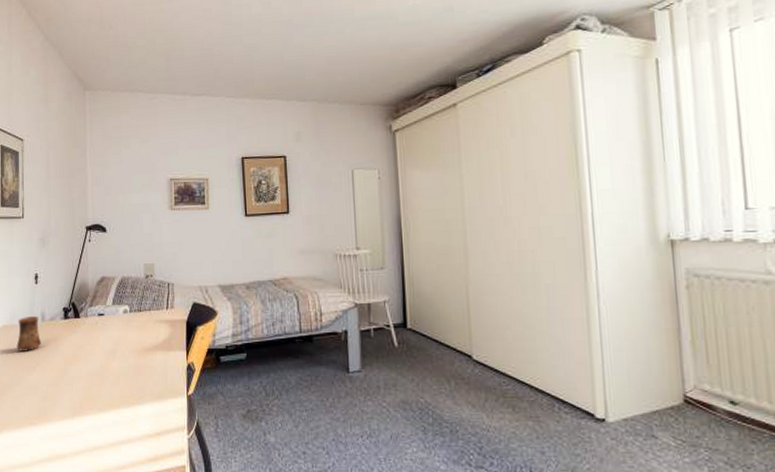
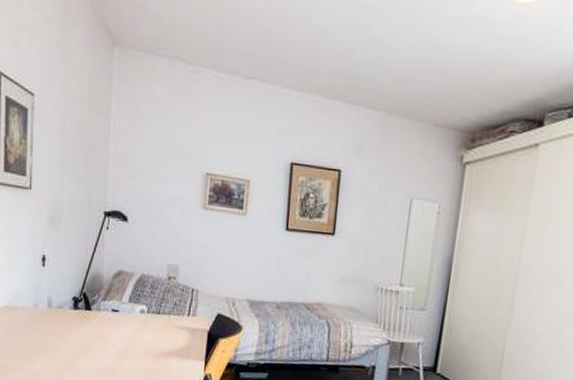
cup: present [16,315,42,351] -> none [18,300,47,337]

